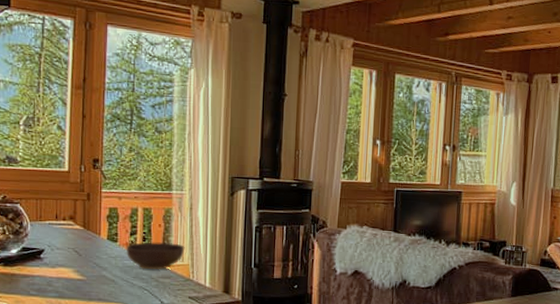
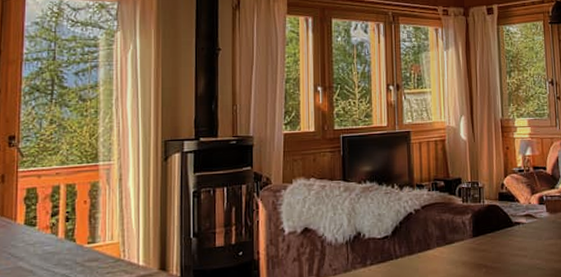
bowl: present [125,241,185,270] -> none [46,219,114,254]

